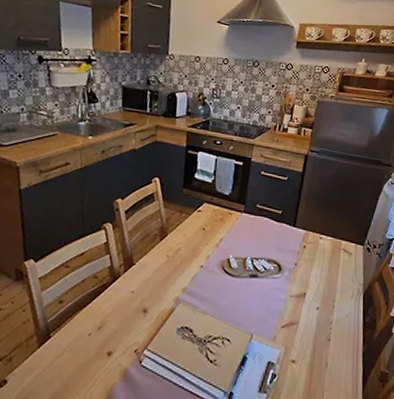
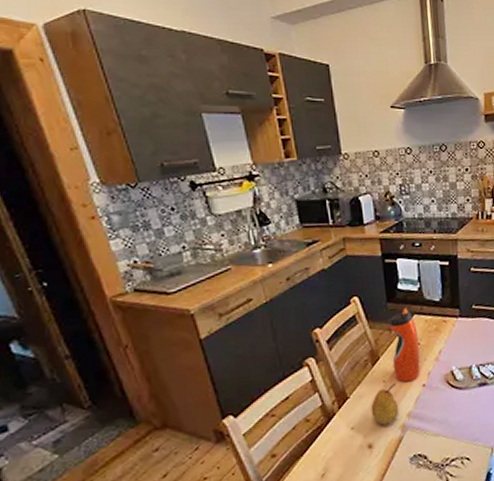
fruit: none [151,260,177,295] -> present [371,384,399,425]
water bottle: none [177,195,205,261] -> present [388,308,420,383]

